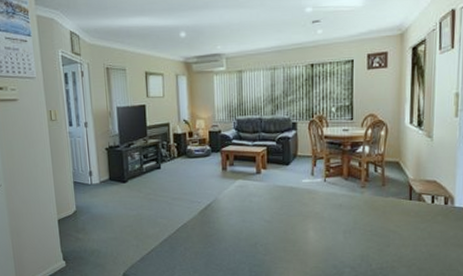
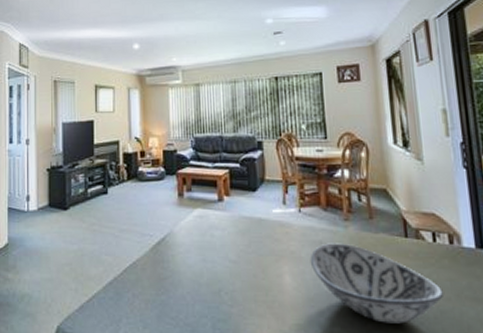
decorative bowl: none [330,205,435,264] -> present [310,243,445,324]

